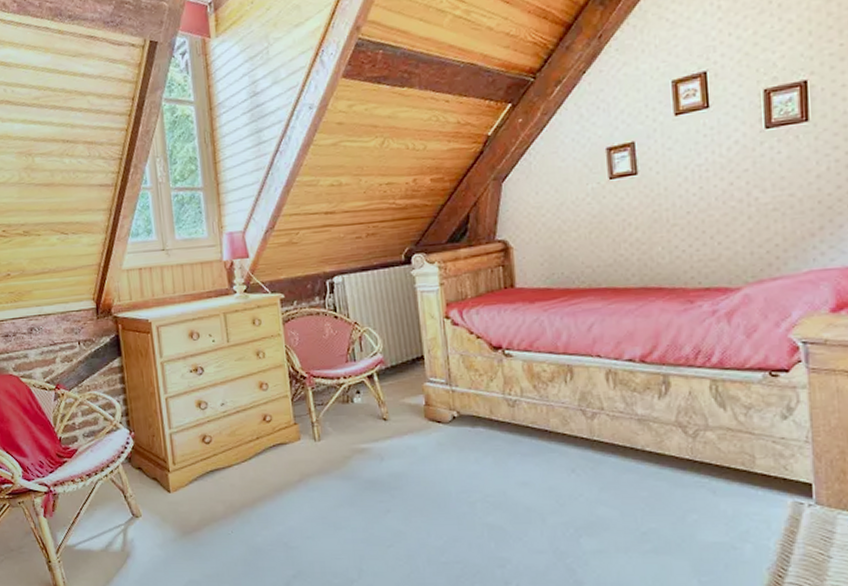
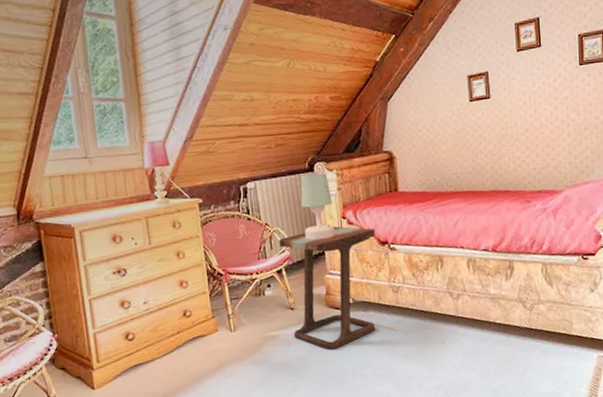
side table: none [370,327,515,469] -> present [279,226,399,350]
table lamp: none [395,266,436,343] -> present [300,173,335,240]

